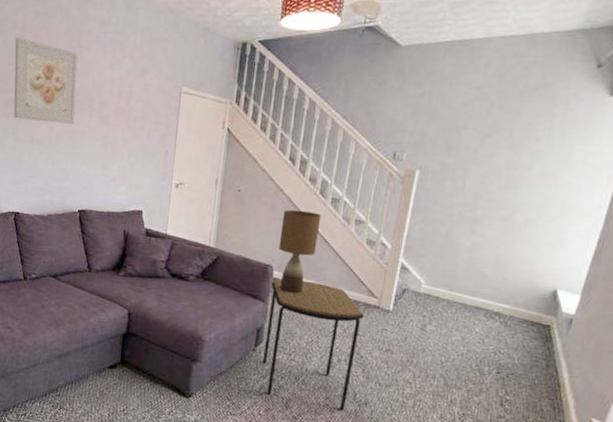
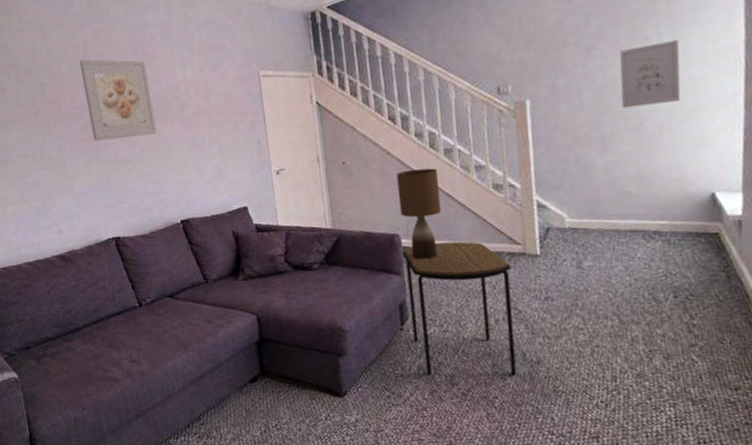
wall art: none [499,144,565,202] -> present [619,40,681,109]

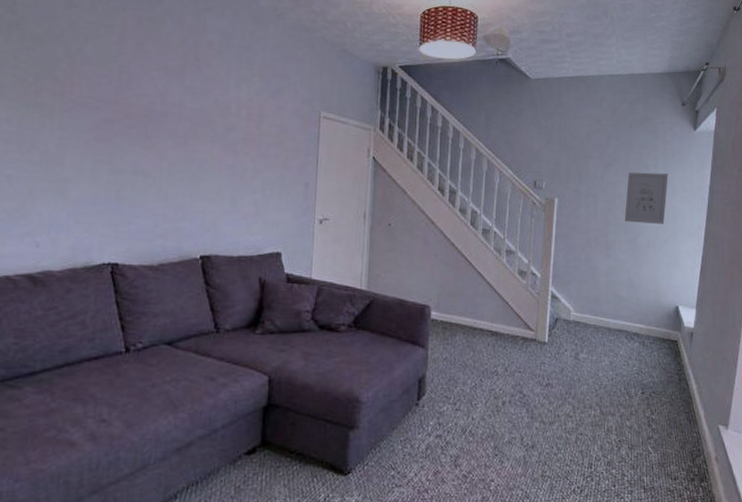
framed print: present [79,59,157,141] -> none [109,45,195,151]
table lamp: present [396,168,442,259] -> none [434,243,474,334]
side table: present [402,241,517,376] -> none [426,319,523,459]

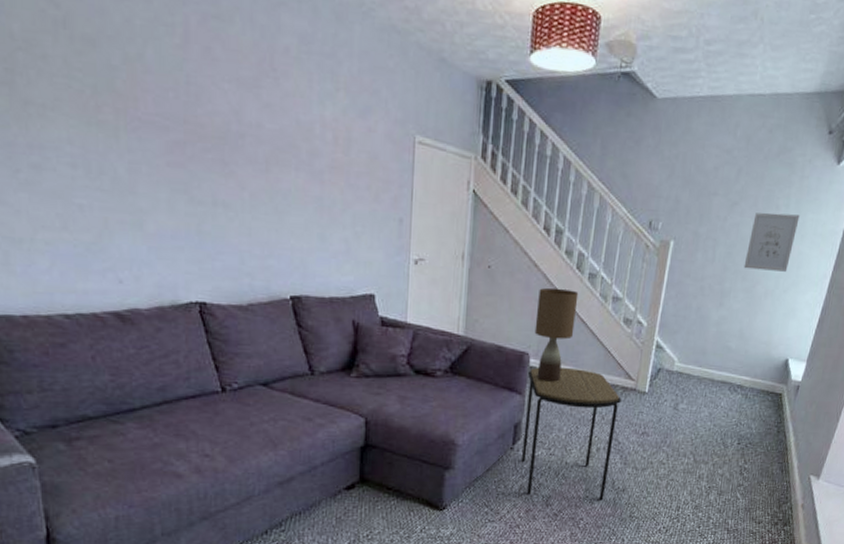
side table: none [426,319,523,459] -> present [521,367,621,501]
table lamp: none [434,243,474,334] -> present [534,287,579,382]

